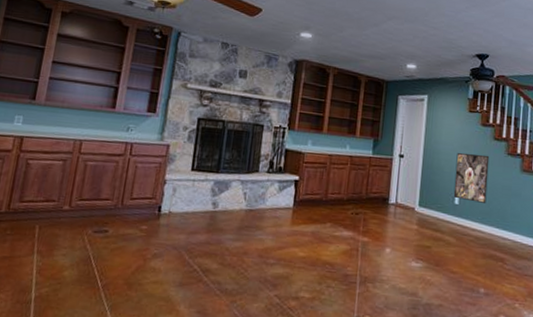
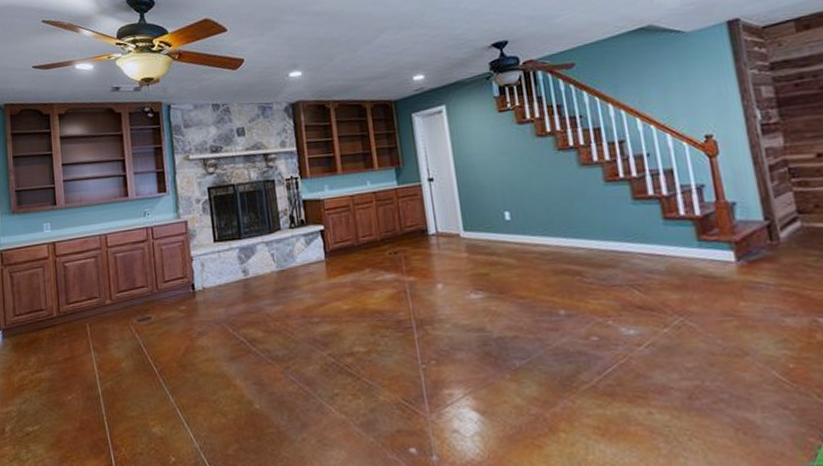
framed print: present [453,153,490,203] -> none [495,156,544,214]

